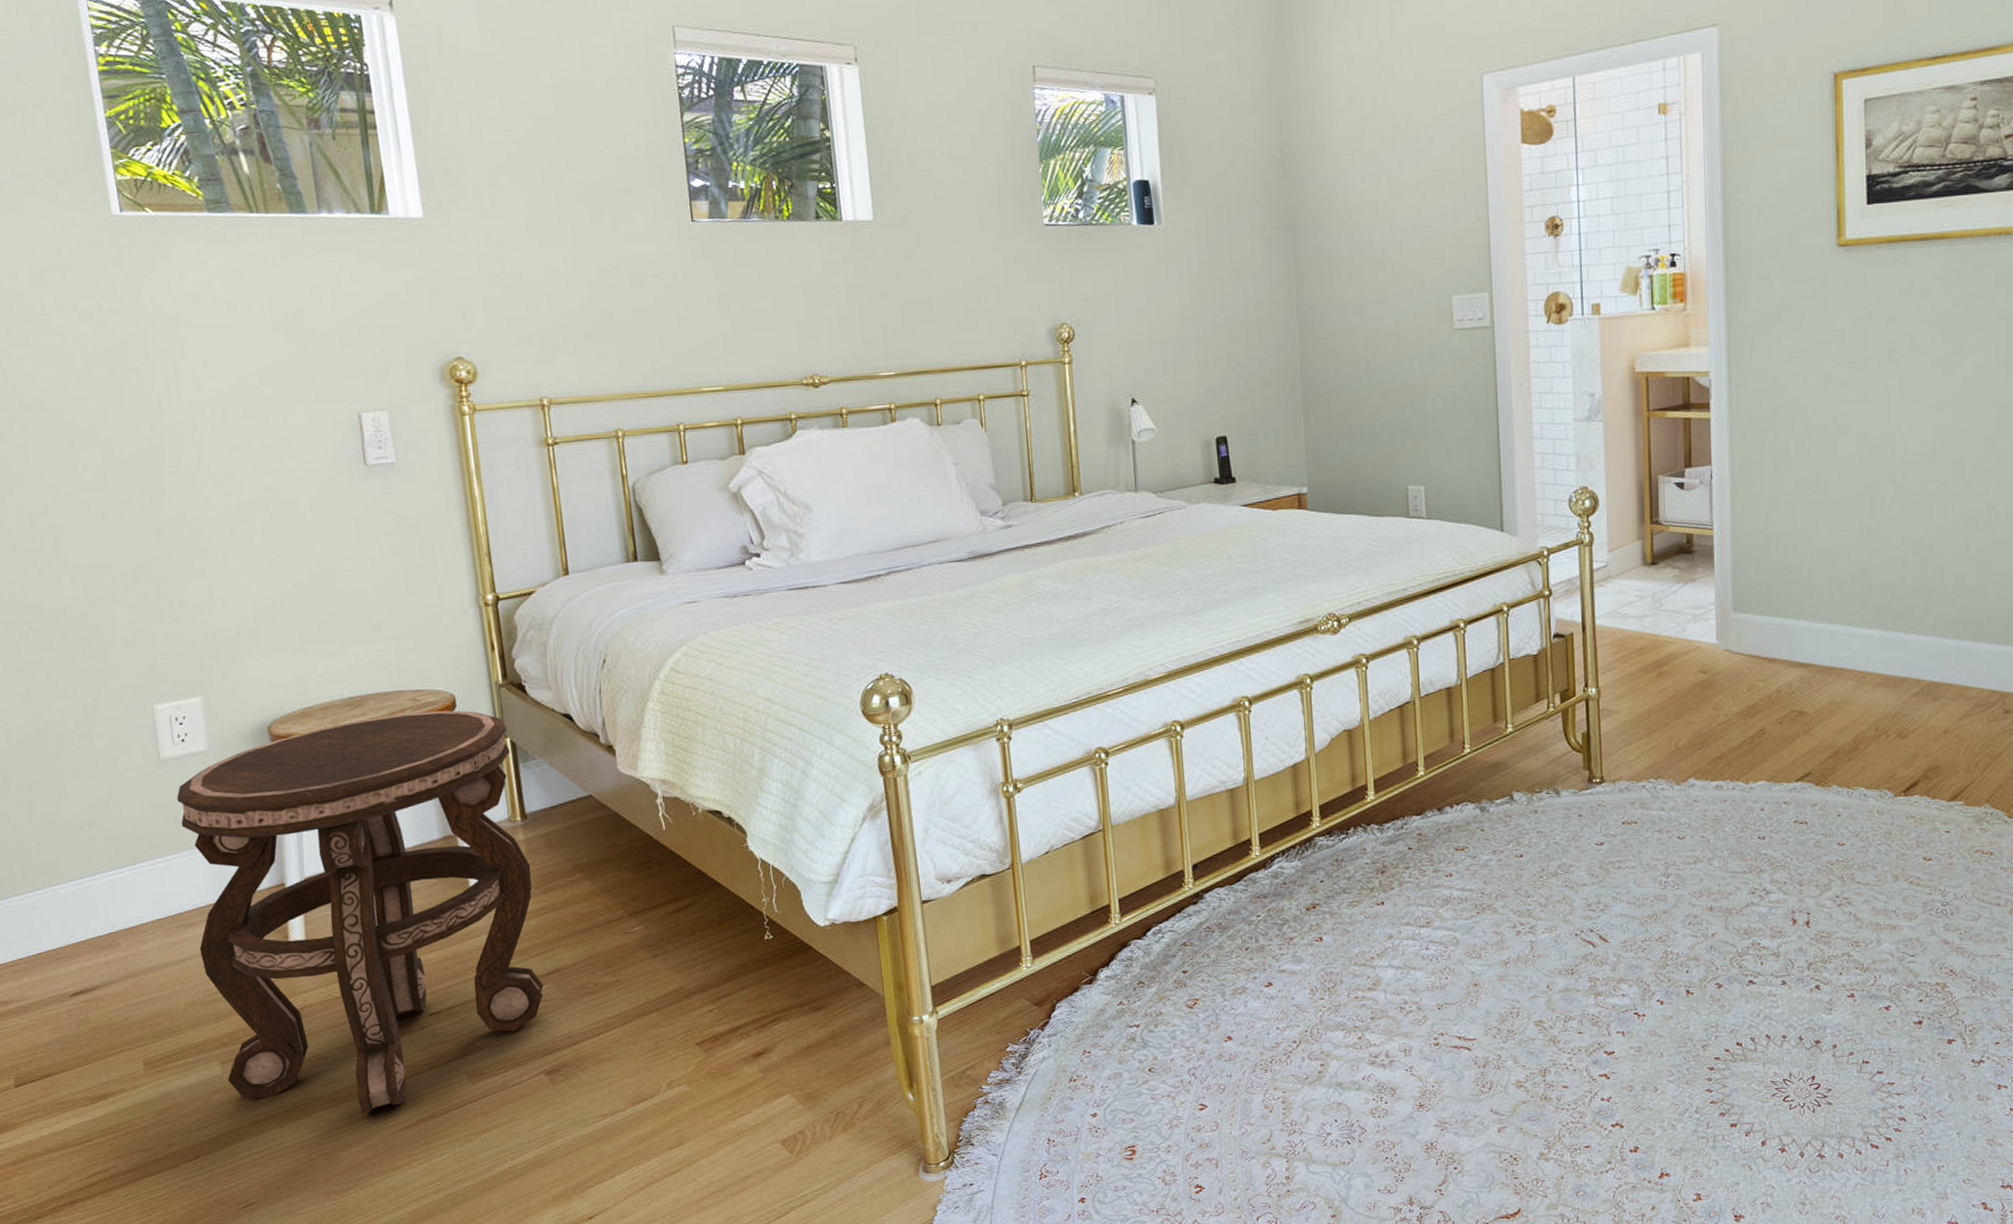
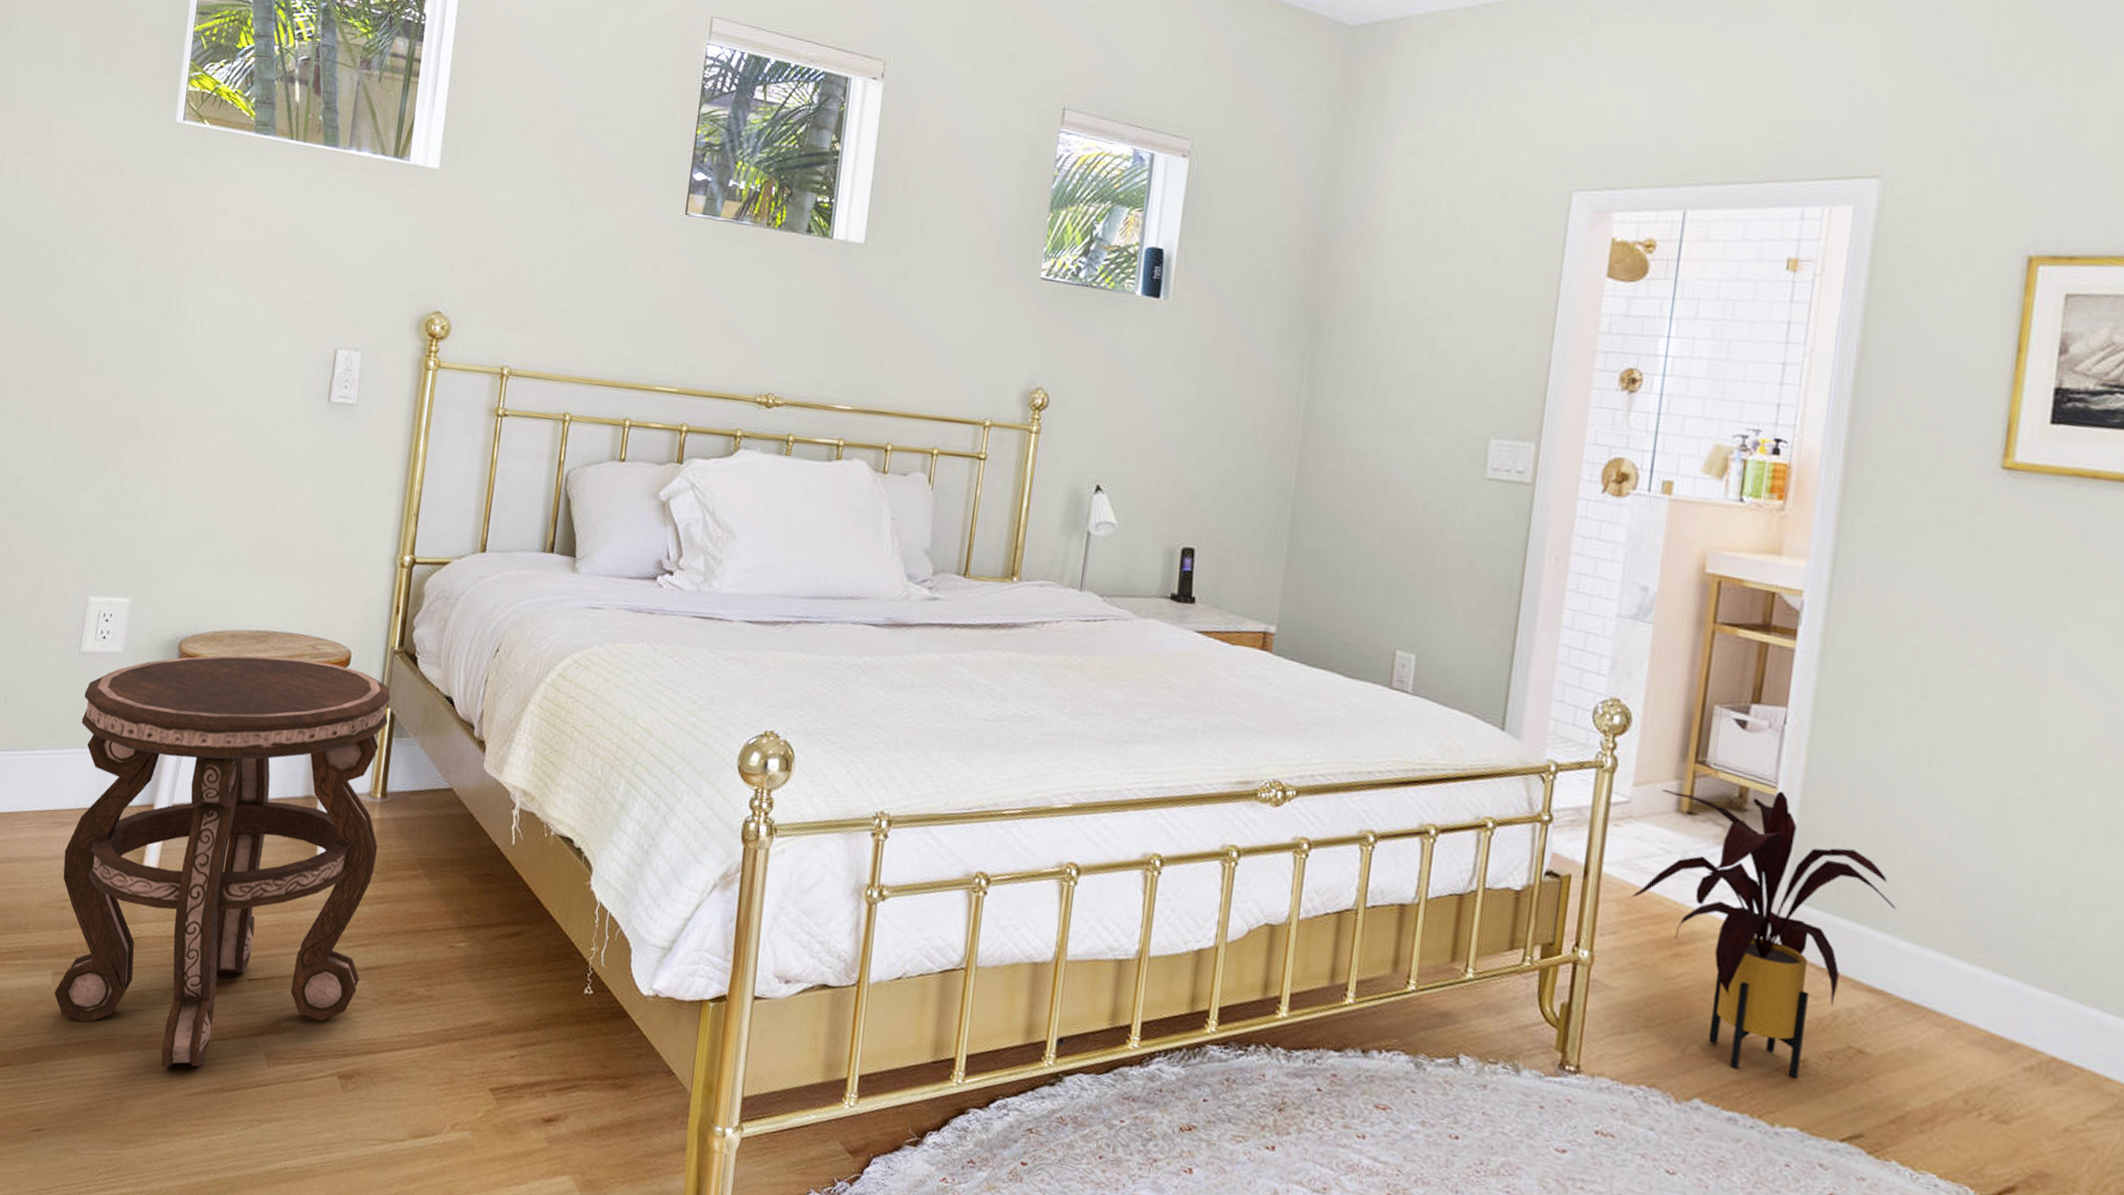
house plant: none [1620,531,1810,750] -> present [1631,790,1896,1079]

